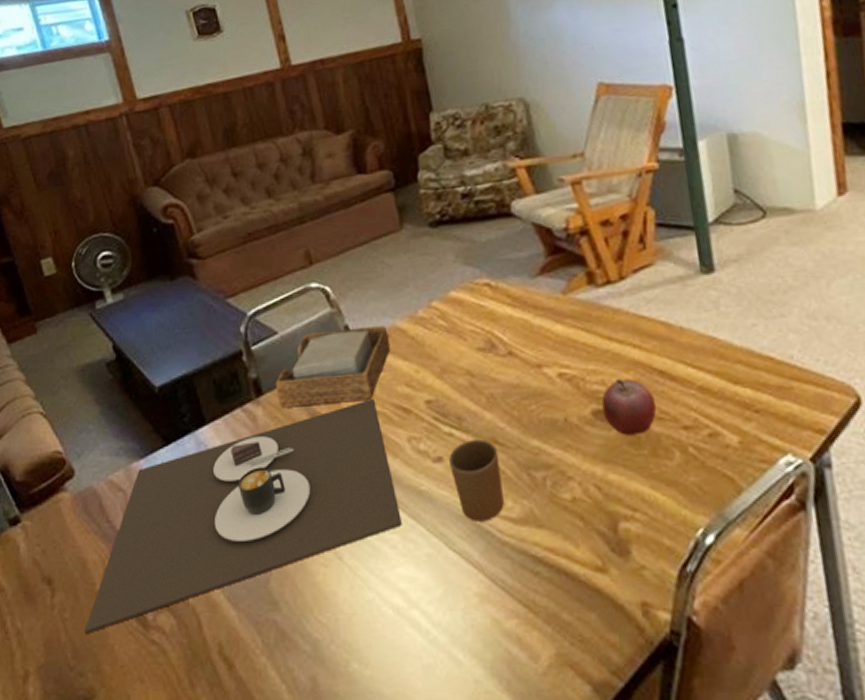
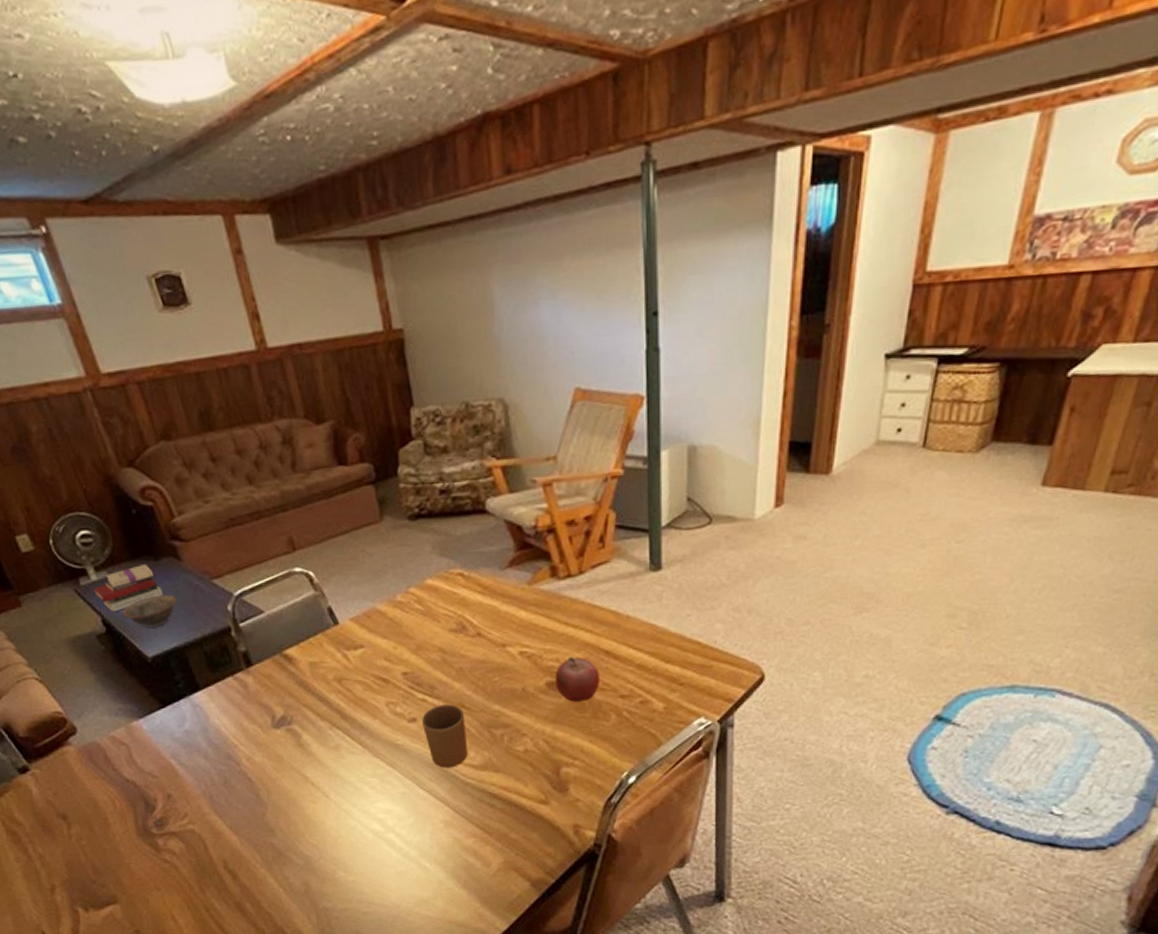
place setting: present [84,399,402,635] -> none [102,671,381,857]
books: none [107,283,176,337] -> present [92,563,163,613]
decorative bowl: none [133,316,190,354] -> present [122,594,178,629]
napkin holder: present [275,326,391,408] -> none [264,608,371,677]

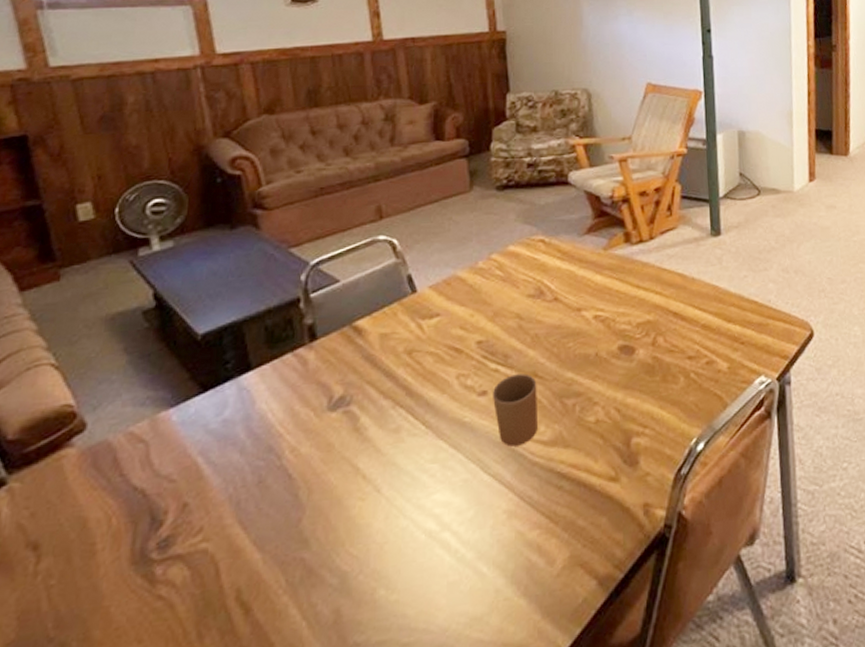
books: present [92,563,163,613] -> none [151,232,232,285]
decorative bowl: present [122,594,178,629] -> none [179,264,246,302]
fruit: present [555,657,601,702] -> none [627,319,670,366]

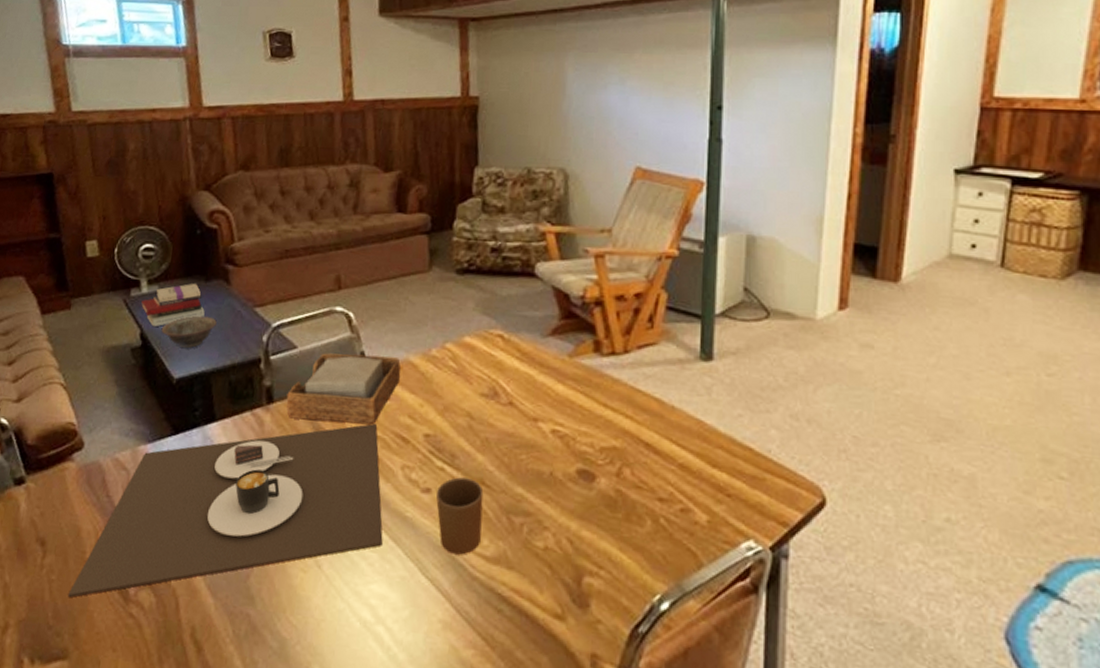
place setting: none [74,341,443,600] -> present [68,423,383,598]
books: none [151,232,232,285] -> present [140,283,205,327]
decorative bowl: none [179,264,246,302] -> present [161,315,217,349]
napkin holder: none [331,275,450,352] -> present [286,353,402,425]

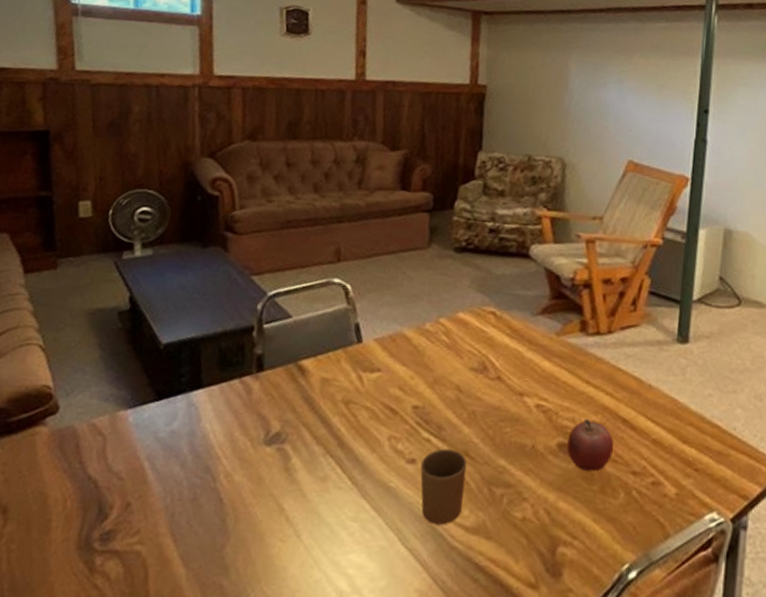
place setting: present [68,423,383,598] -> none [27,394,367,569]
books: present [140,283,205,327] -> none [132,248,200,291]
decorative bowl: present [161,315,217,349] -> none [151,281,211,314]
napkin holder: present [286,353,402,425] -> none [276,323,395,396]
fruit: none [587,443,638,499] -> present [566,418,614,472]

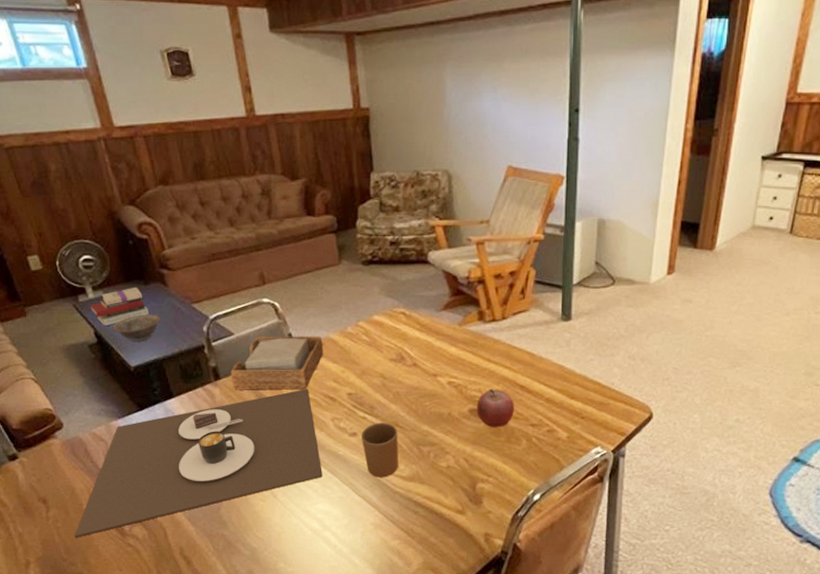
place setting: none [27,394,367,569] -> present [74,389,323,538]
books: none [132,248,200,291] -> present [89,286,149,326]
decorative bowl: none [151,281,211,314] -> present [112,314,161,342]
napkin holder: none [276,323,395,396] -> present [230,336,324,391]

